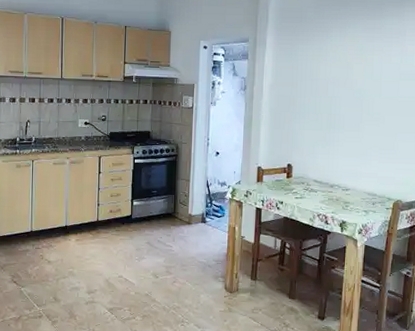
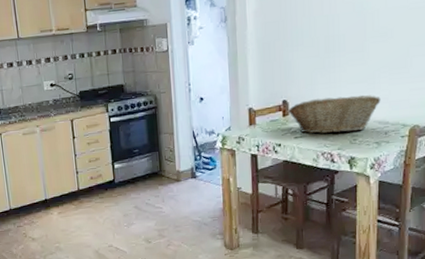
fruit basket: none [292,166,371,199] -> present [288,94,381,134]

